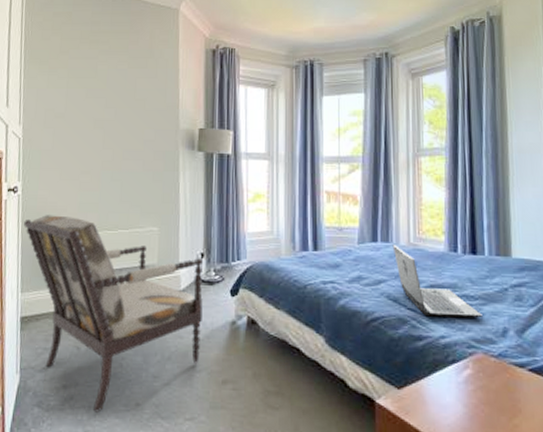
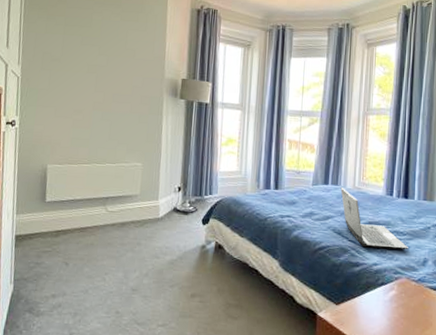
armchair: present [24,215,204,413] -> none [20,147,181,318]

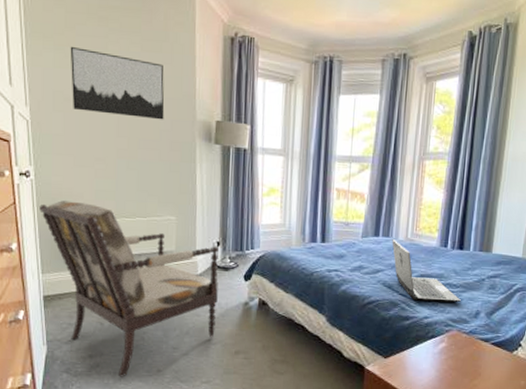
armchair: none [20,147,181,318] -> present [39,200,220,377]
wall art: none [58,16,139,78] -> present [70,46,165,120]

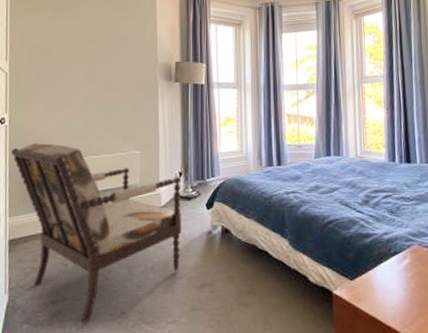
wall art: present [70,46,165,120] -> none [48,8,130,65]
laptop: present [392,239,461,303] -> none [343,158,417,217]

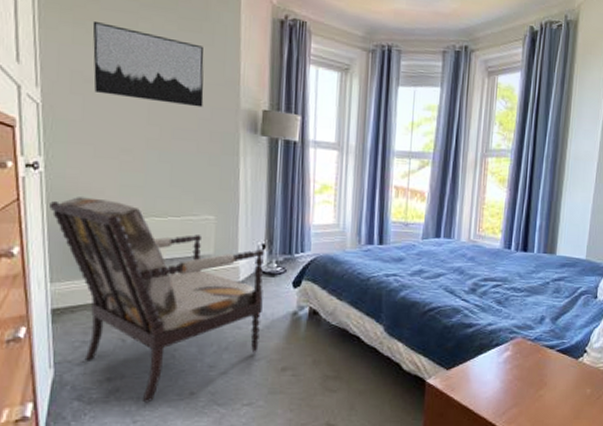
wall art: none [48,8,130,65] -> present [92,20,204,108]

